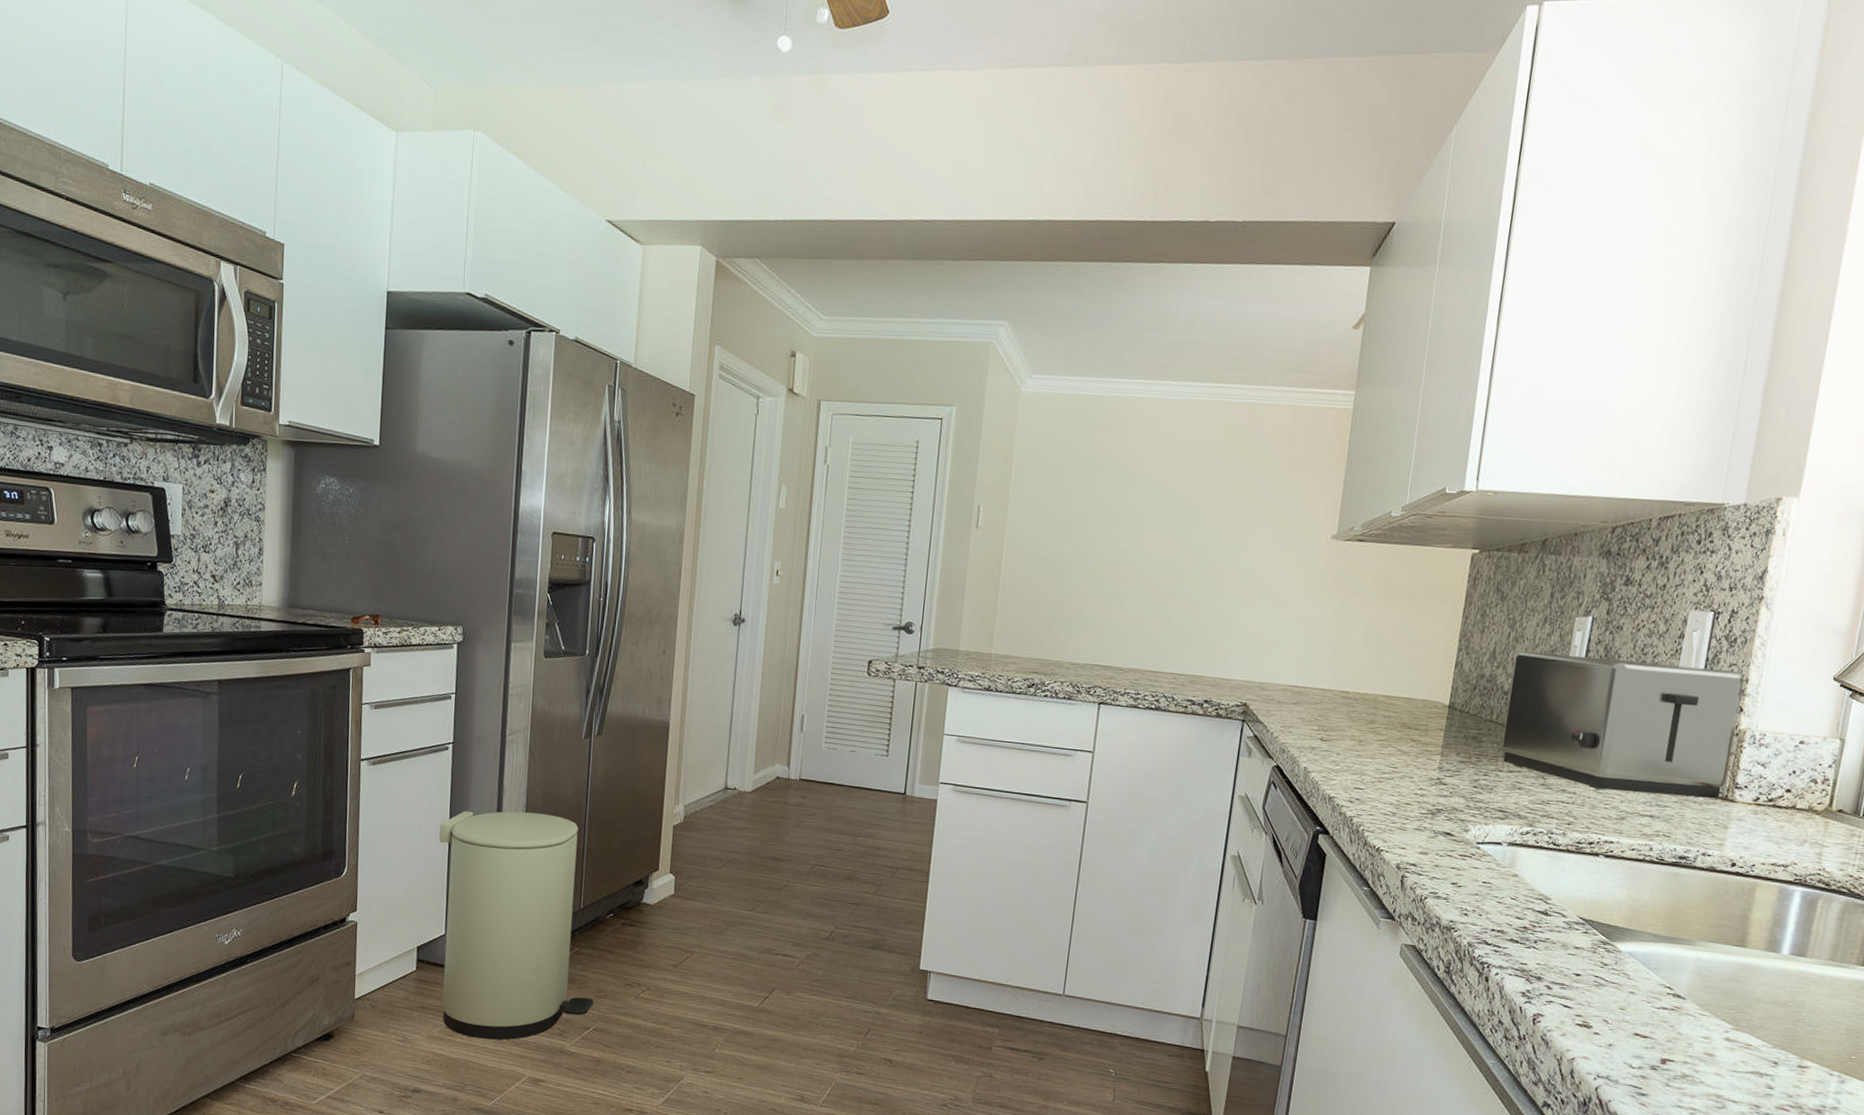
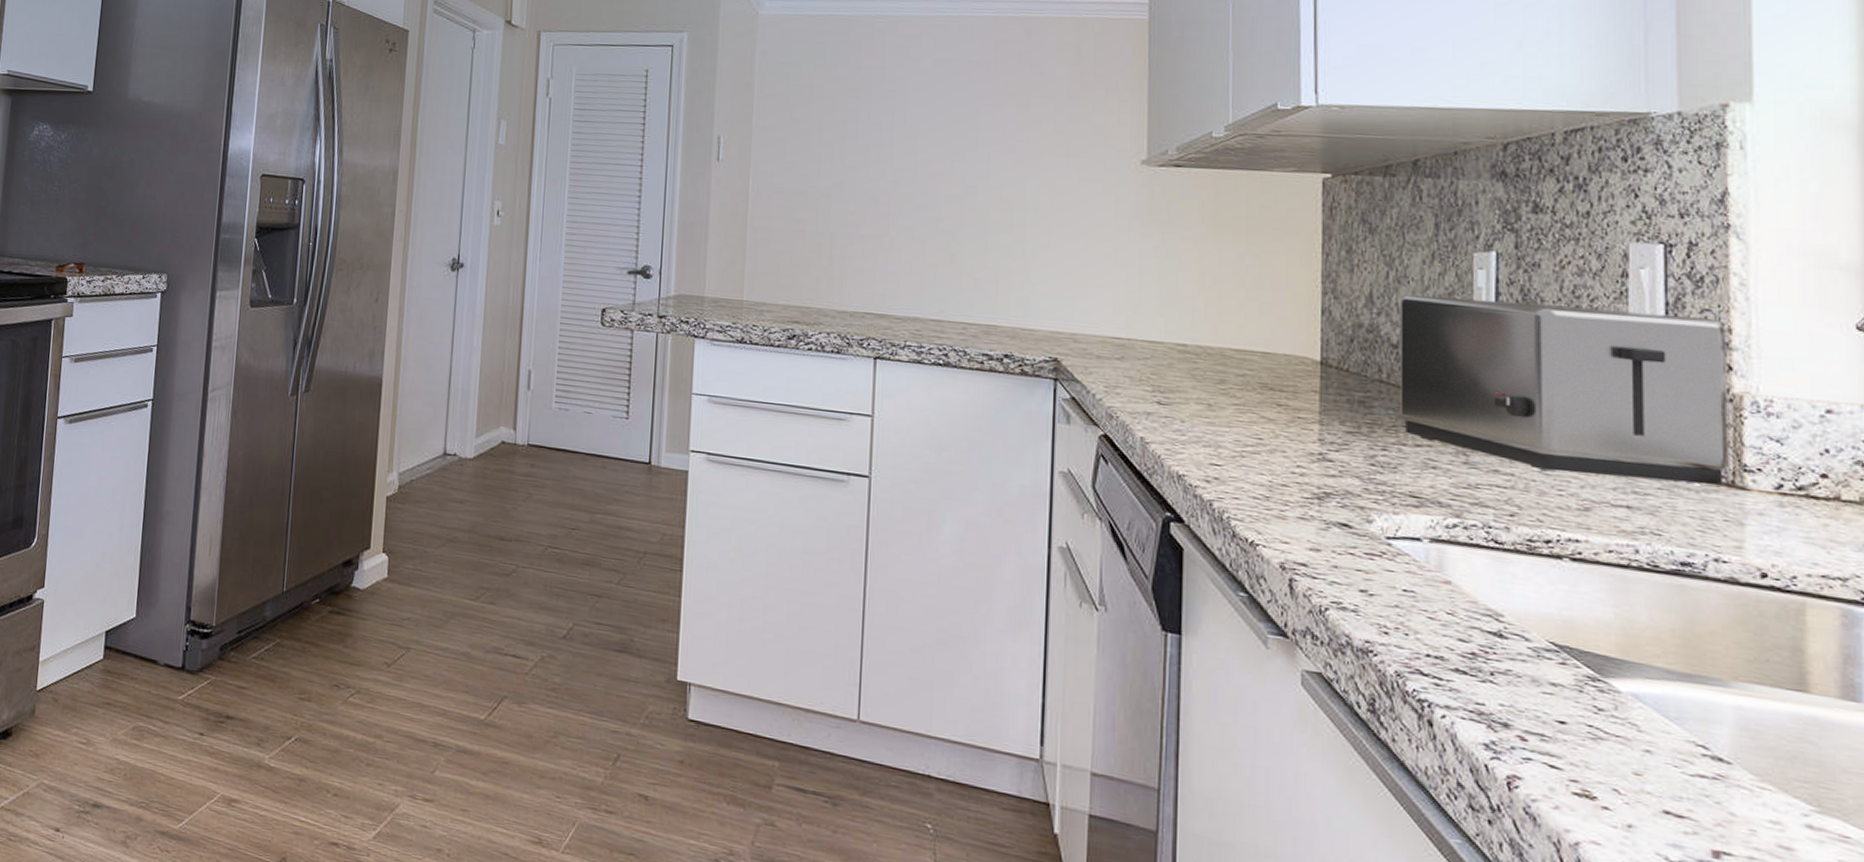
pedal bin: present [439,810,594,1040] -> none [129,475,297,748]

